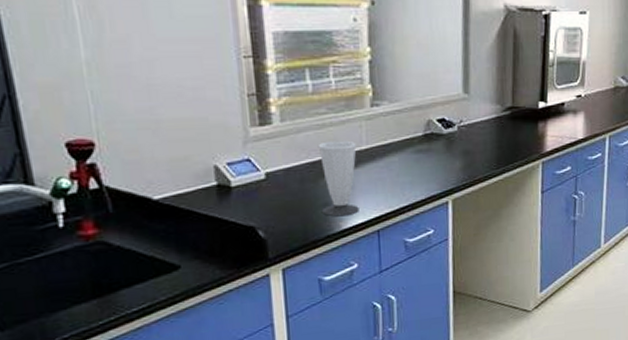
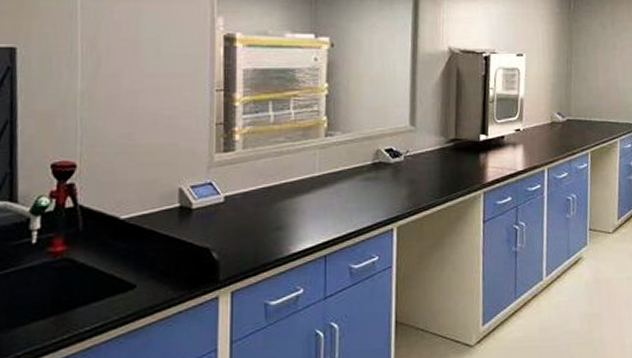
cup: present [317,140,359,217] -> none [274,167,310,241]

